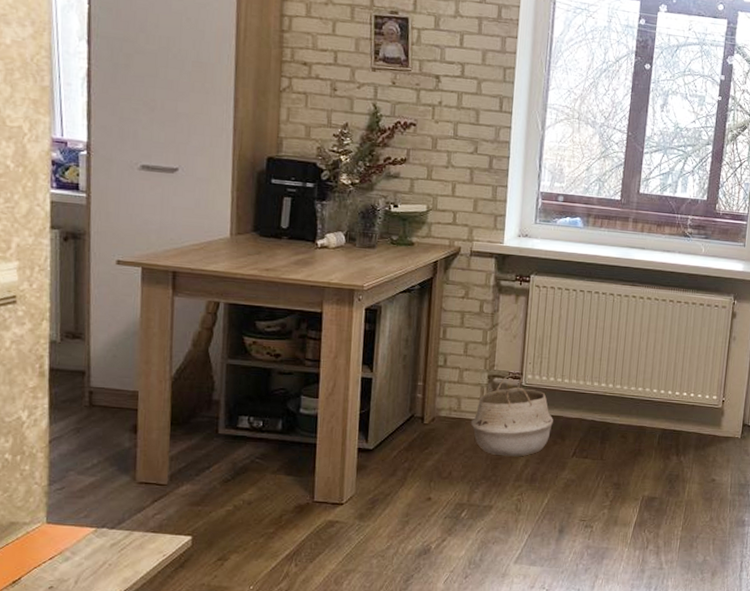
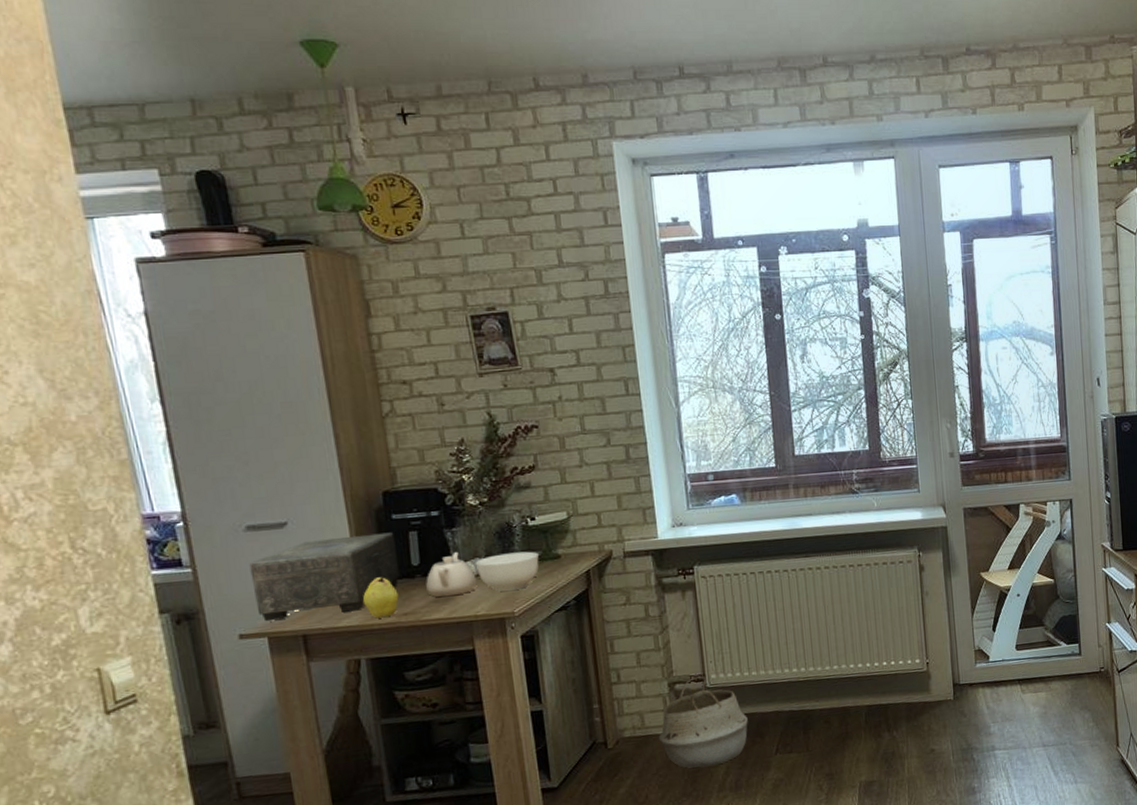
decorative box: none [137,188,271,259] -> present [249,532,401,622]
fruit: none [232,232,264,270] -> present [363,577,399,619]
teapot: none [289,222,336,262] -> present [425,551,477,598]
bowl: none [337,232,395,267] -> present [475,551,539,592]

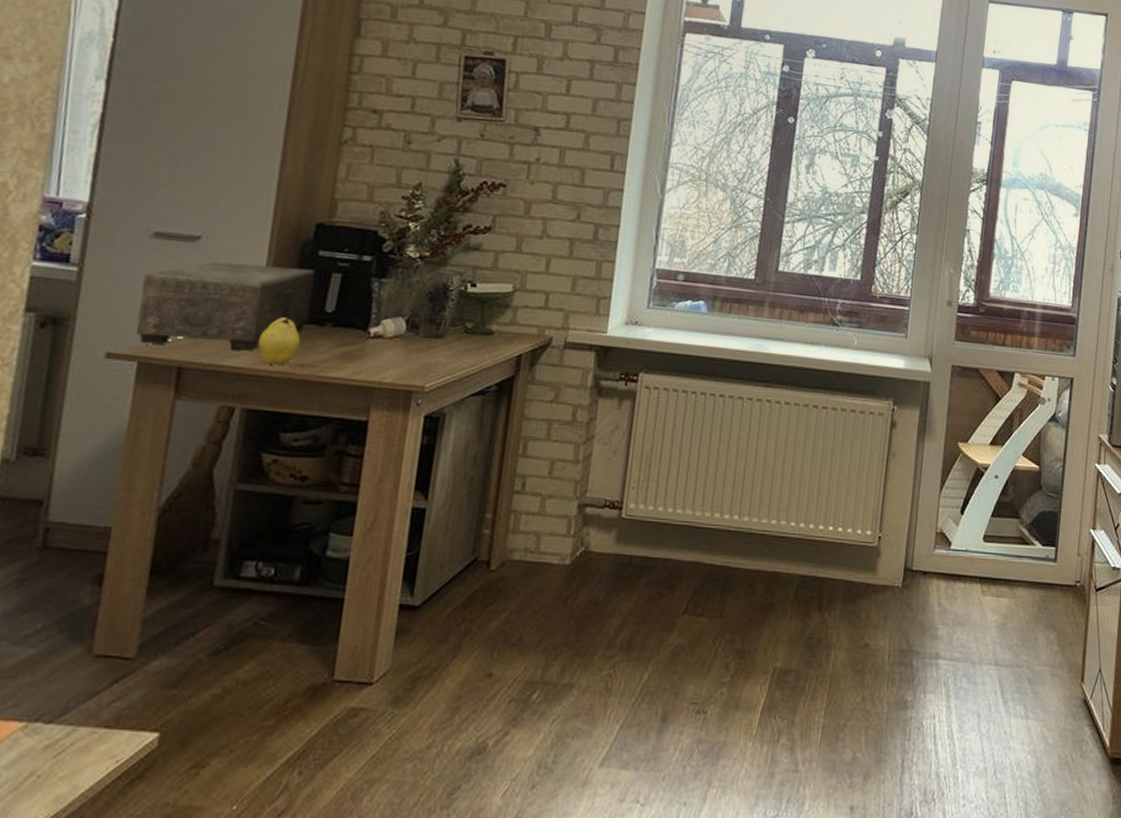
teapot: present [425,551,477,598] -> none [332,305,394,355]
bowl: present [475,551,539,592] -> none [395,317,470,362]
woven basket: present [658,675,748,768] -> none [551,502,660,615]

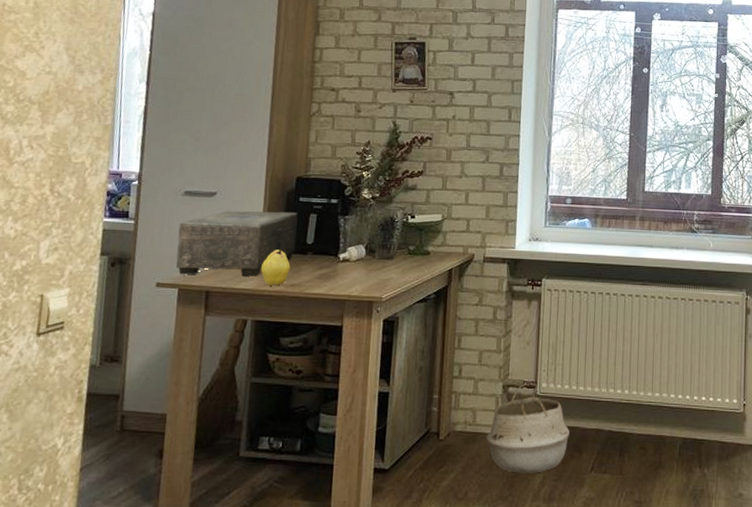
woven basket: none [551,502,660,615] -> present [486,382,569,474]

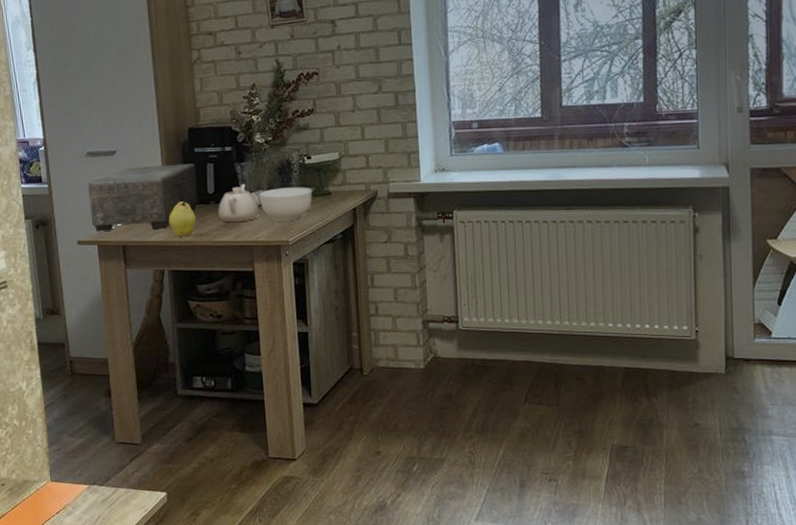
teapot: none [313,236,357,275] -> present [217,183,259,223]
bowl: none [358,244,412,278] -> present [258,187,312,221]
woven basket: present [486,382,569,474] -> none [410,317,498,406]

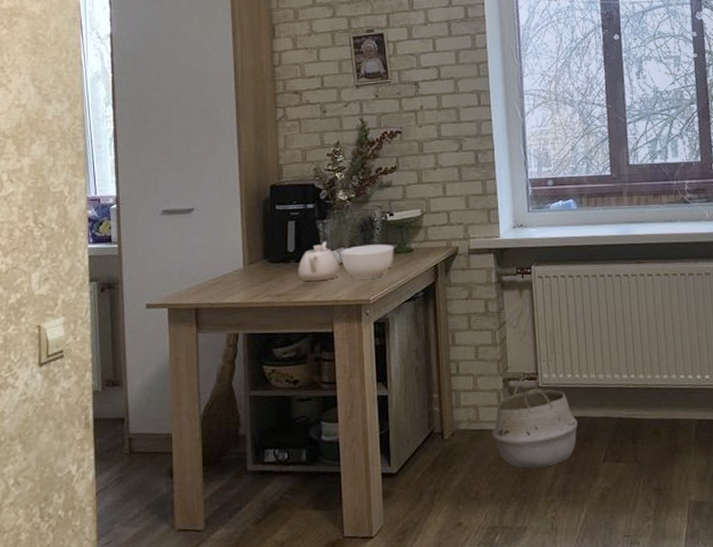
decorative box: present [88,163,199,232] -> none [161,221,278,294]
fruit: present [169,201,196,237] -> none [246,260,275,298]
woven basket: none [410,317,498,406] -> present [491,374,578,468]

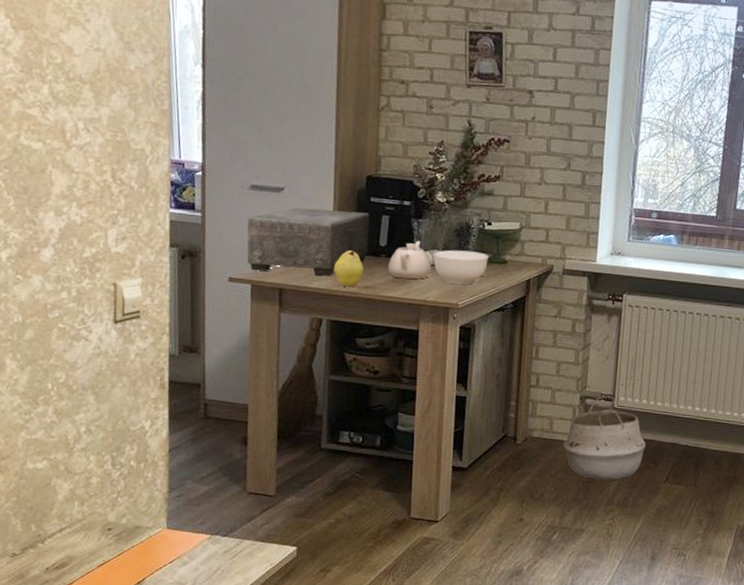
decorative box: none [161,221,278,294] -> present [247,207,370,276]
fruit: none [246,260,275,298] -> present [334,250,364,287]

